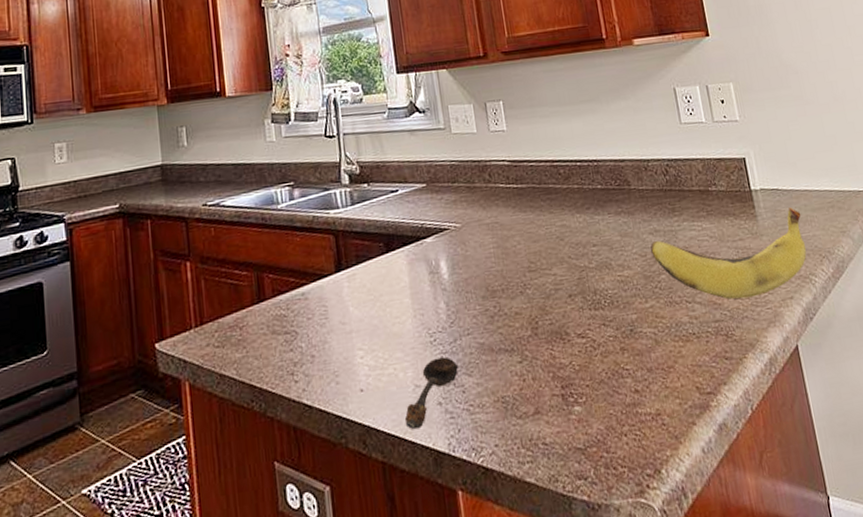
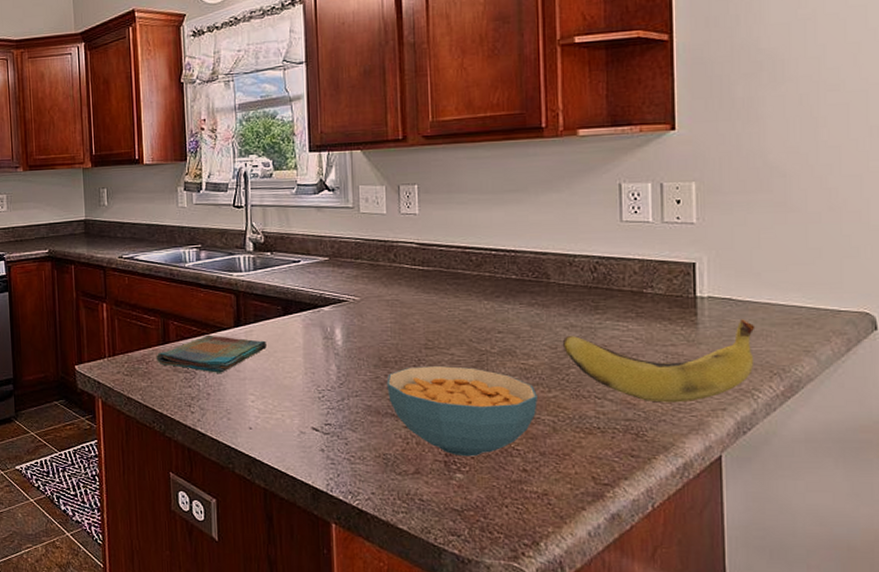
dish towel: none [250,284,372,330] -> present [156,334,267,373]
spoon: present [404,357,459,430] -> none [288,412,344,468]
cereal bowl: none [496,286,638,386] -> present [386,366,538,457]

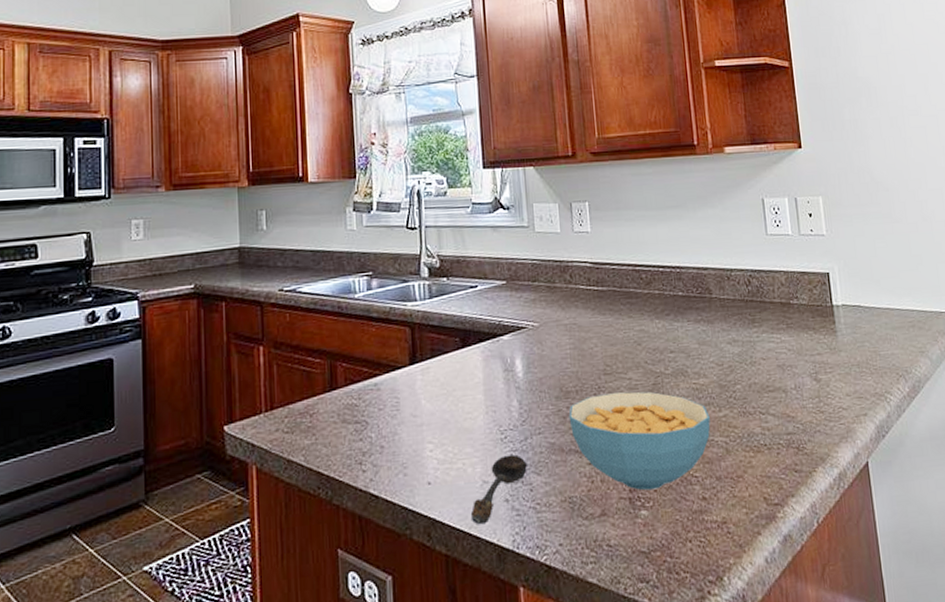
dish towel: present [156,334,267,373] -> none [321,375,445,421]
spoon: none [288,412,344,468] -> present [470,454,528,525]
banana: present [562,319,756,403] -> none [727,325,884,413]

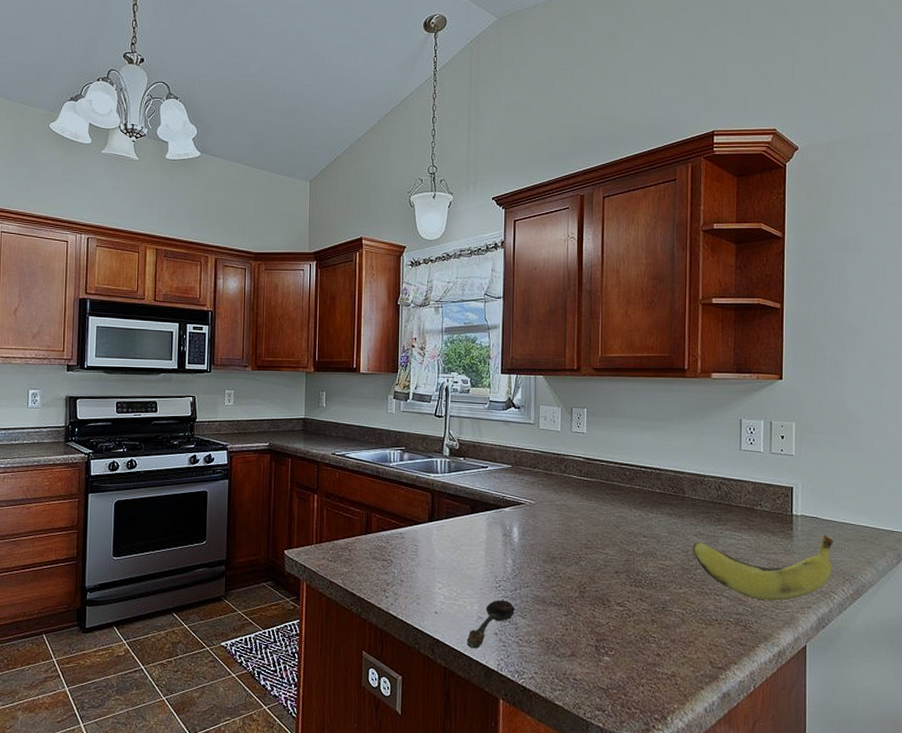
cereal bowl: present [568,391,711,491] -> none [552,563,671,642]
banana: none [727,325,884,413] -> present [692,535,834,601]

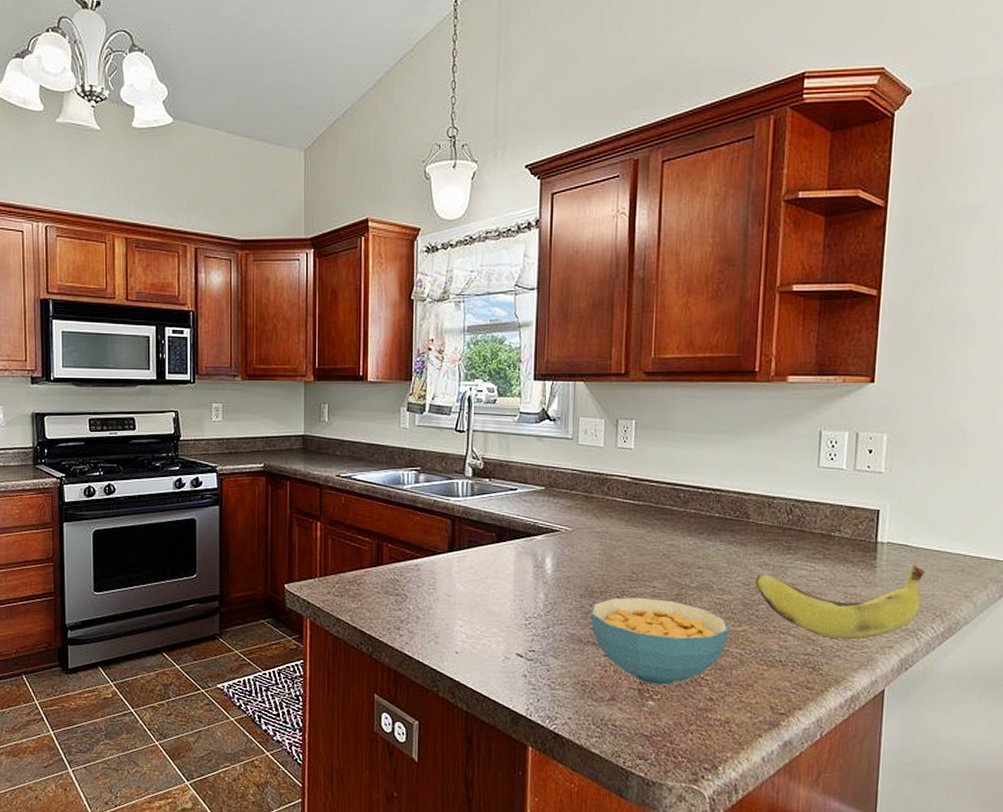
spoon: present [466,600,516,649] -> none [491,638,548,692]
cereal bowl: none [552,563,671,642] -> present [590,597,728,685]

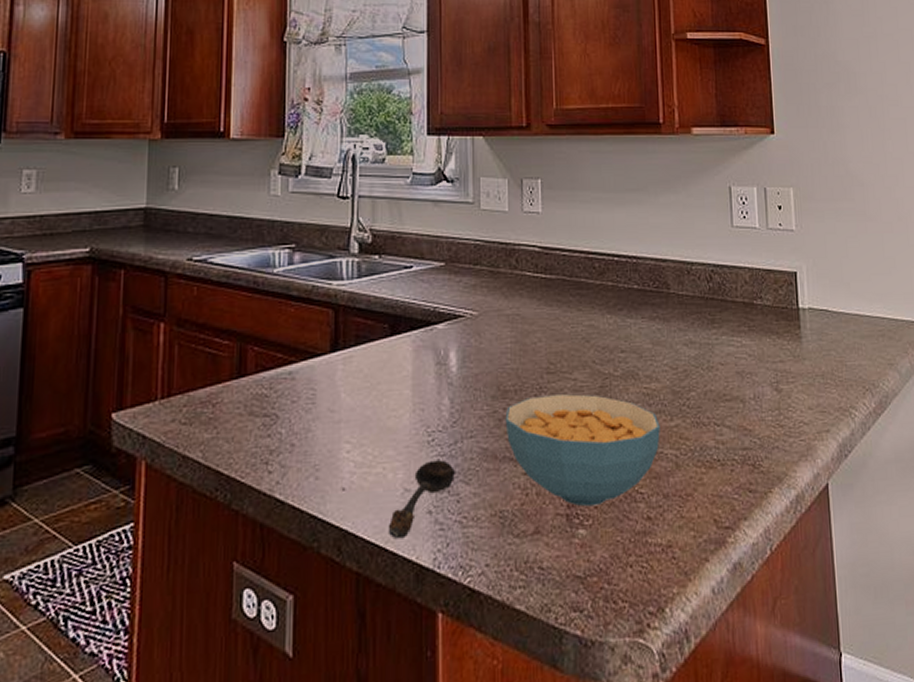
spoon: none [491,638,548,692] -> present [388,460,456,539]
banana: present [755,565,925,640] -> none [682,332,850,427]

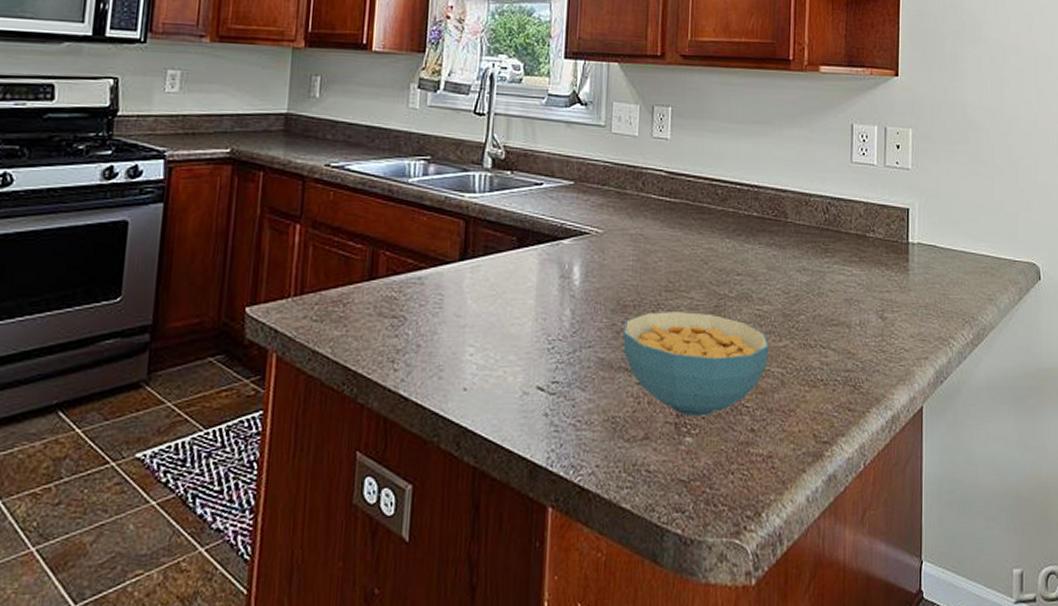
spoon: present [388,460,456,539] -> none [505,367,573,438]

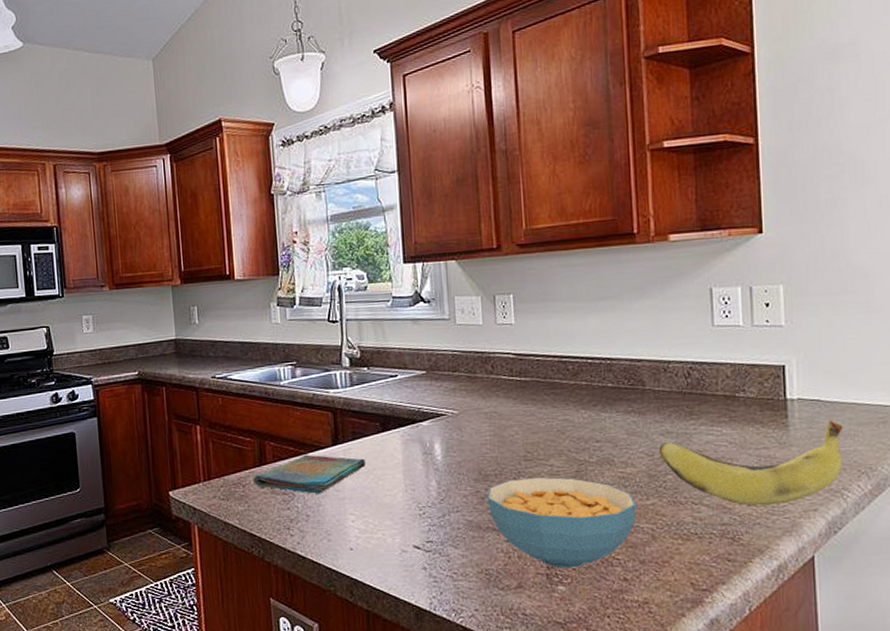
dish towel: none [357,269,495,319] -> present [252,454,366,494]
banana: none [794,267,953,352] -> present [658,420,843,506]

